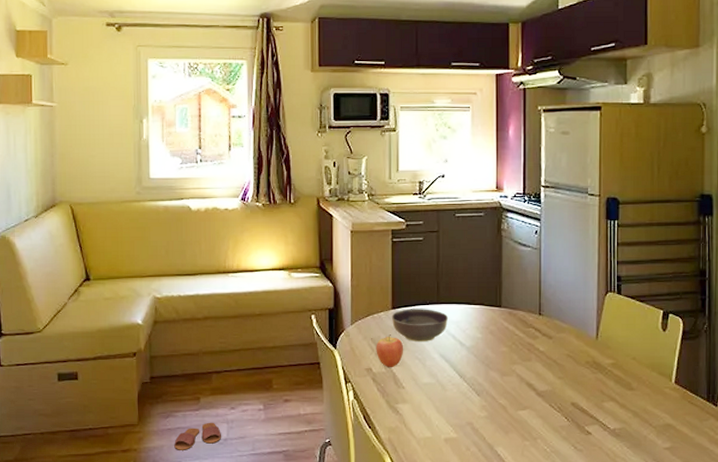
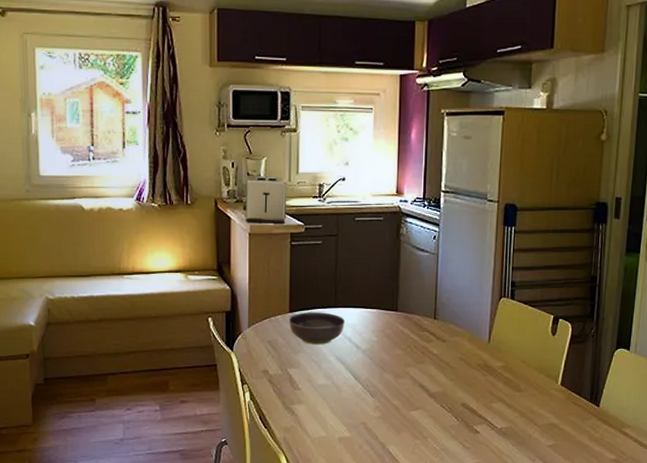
slippers: present [174,422,221,450] -> none [70,423,117,450]
toaster: none [344,174,388,221] -> present [242,176,287,224]
fruit: present [376,334,404,367] -> none [273,337,301,369]

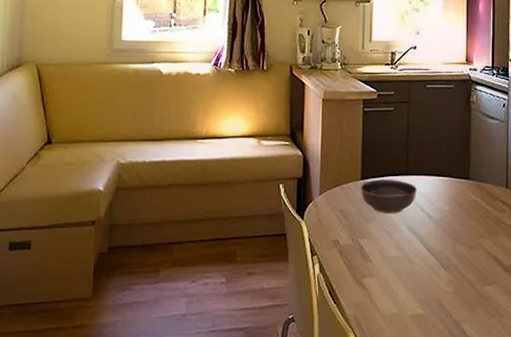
toaster: present [242,176,287,224] -> none [317,43,361,90]

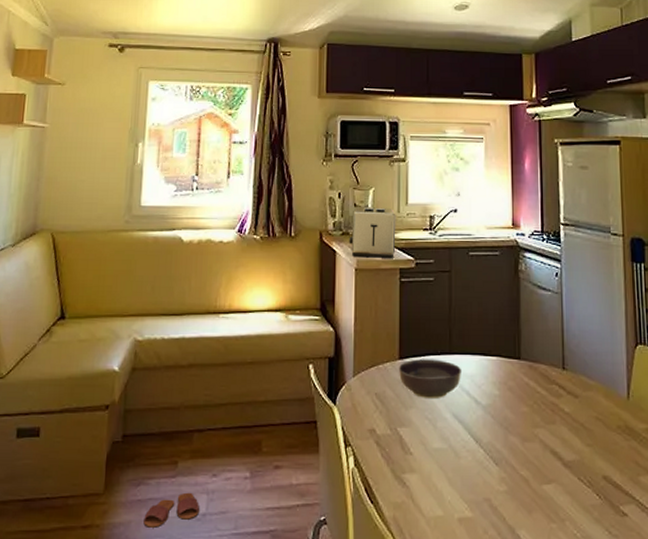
slippers: none [129,296,180,327] -> present [143,492,199,528]
toaster: none [317,43,361,90] -> present [349,207,396,258]

